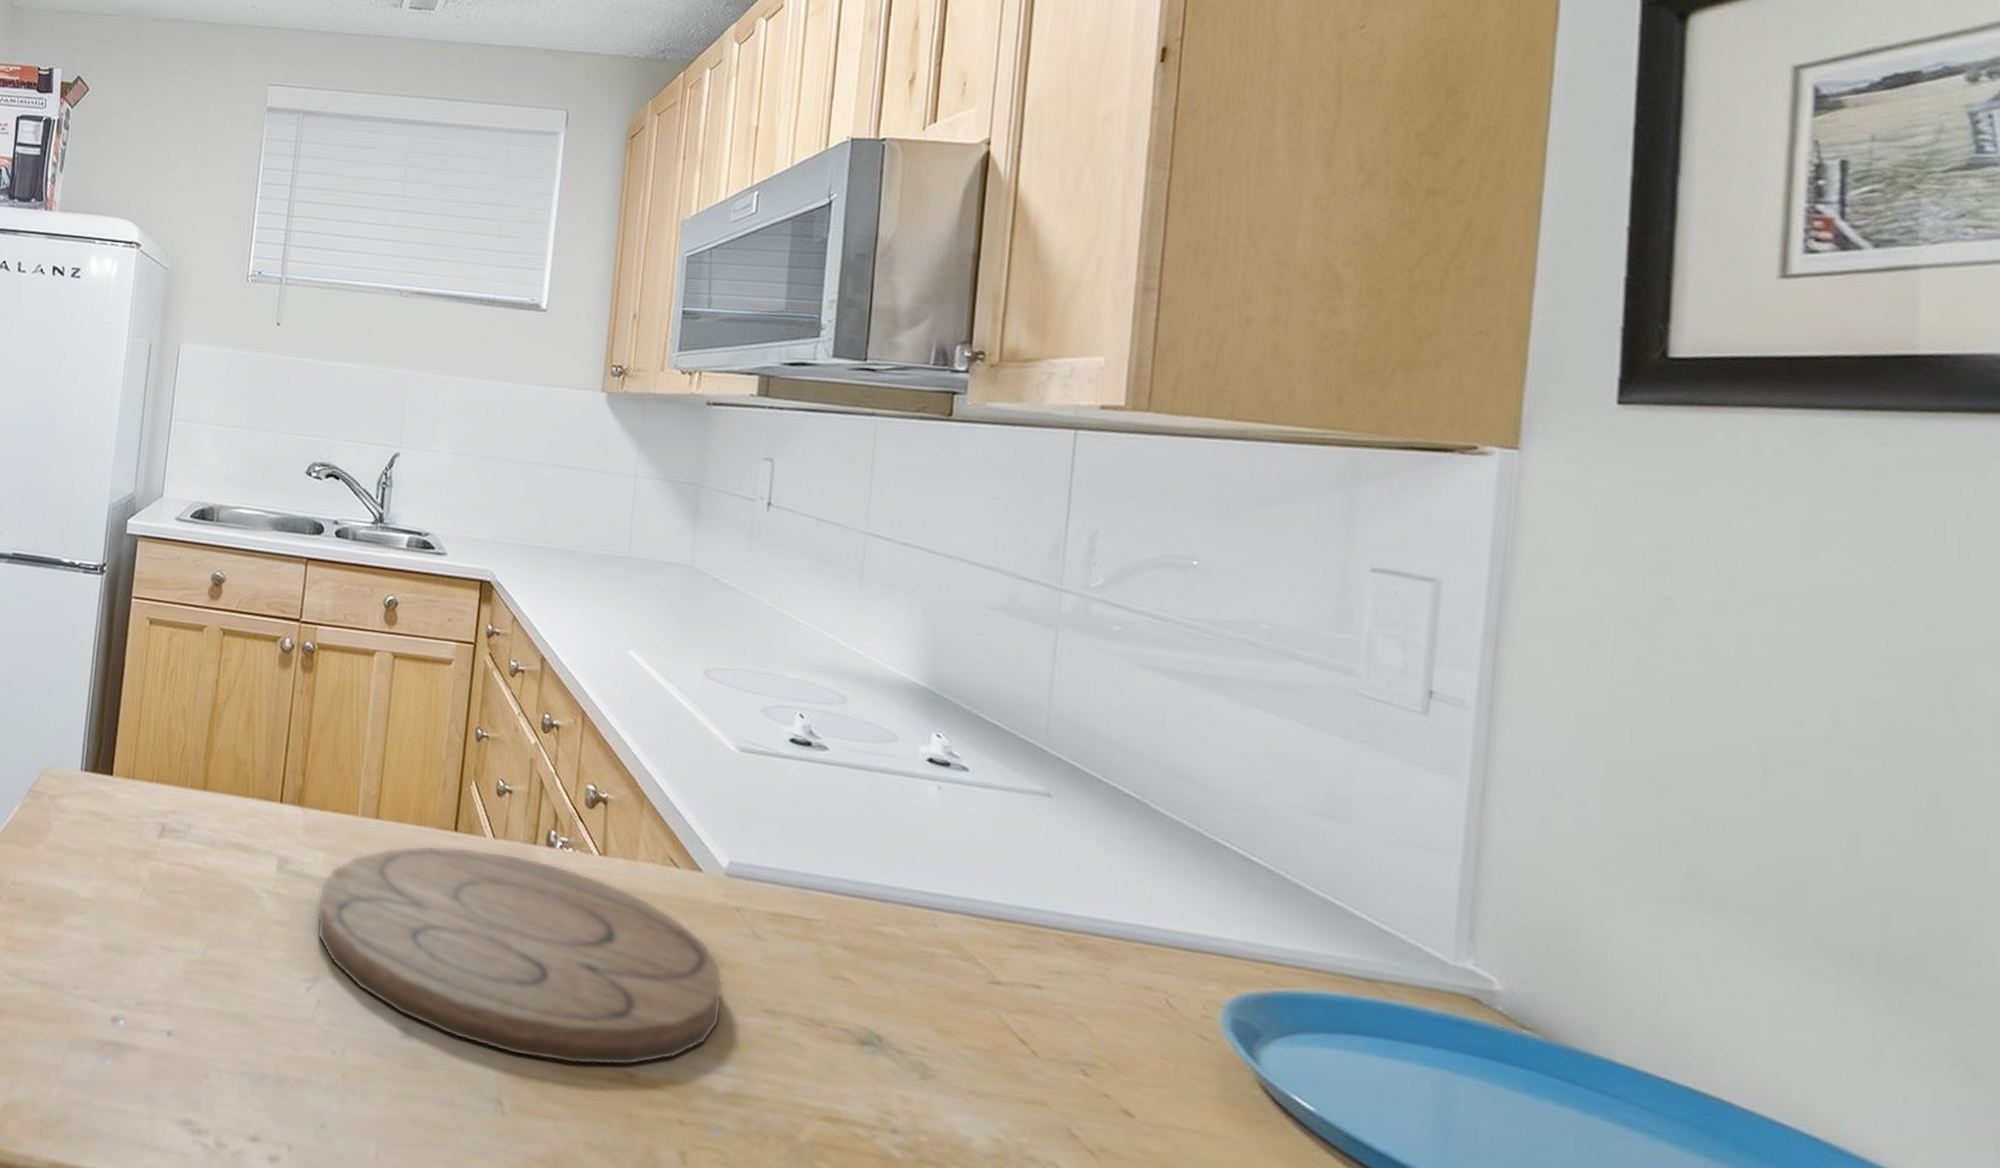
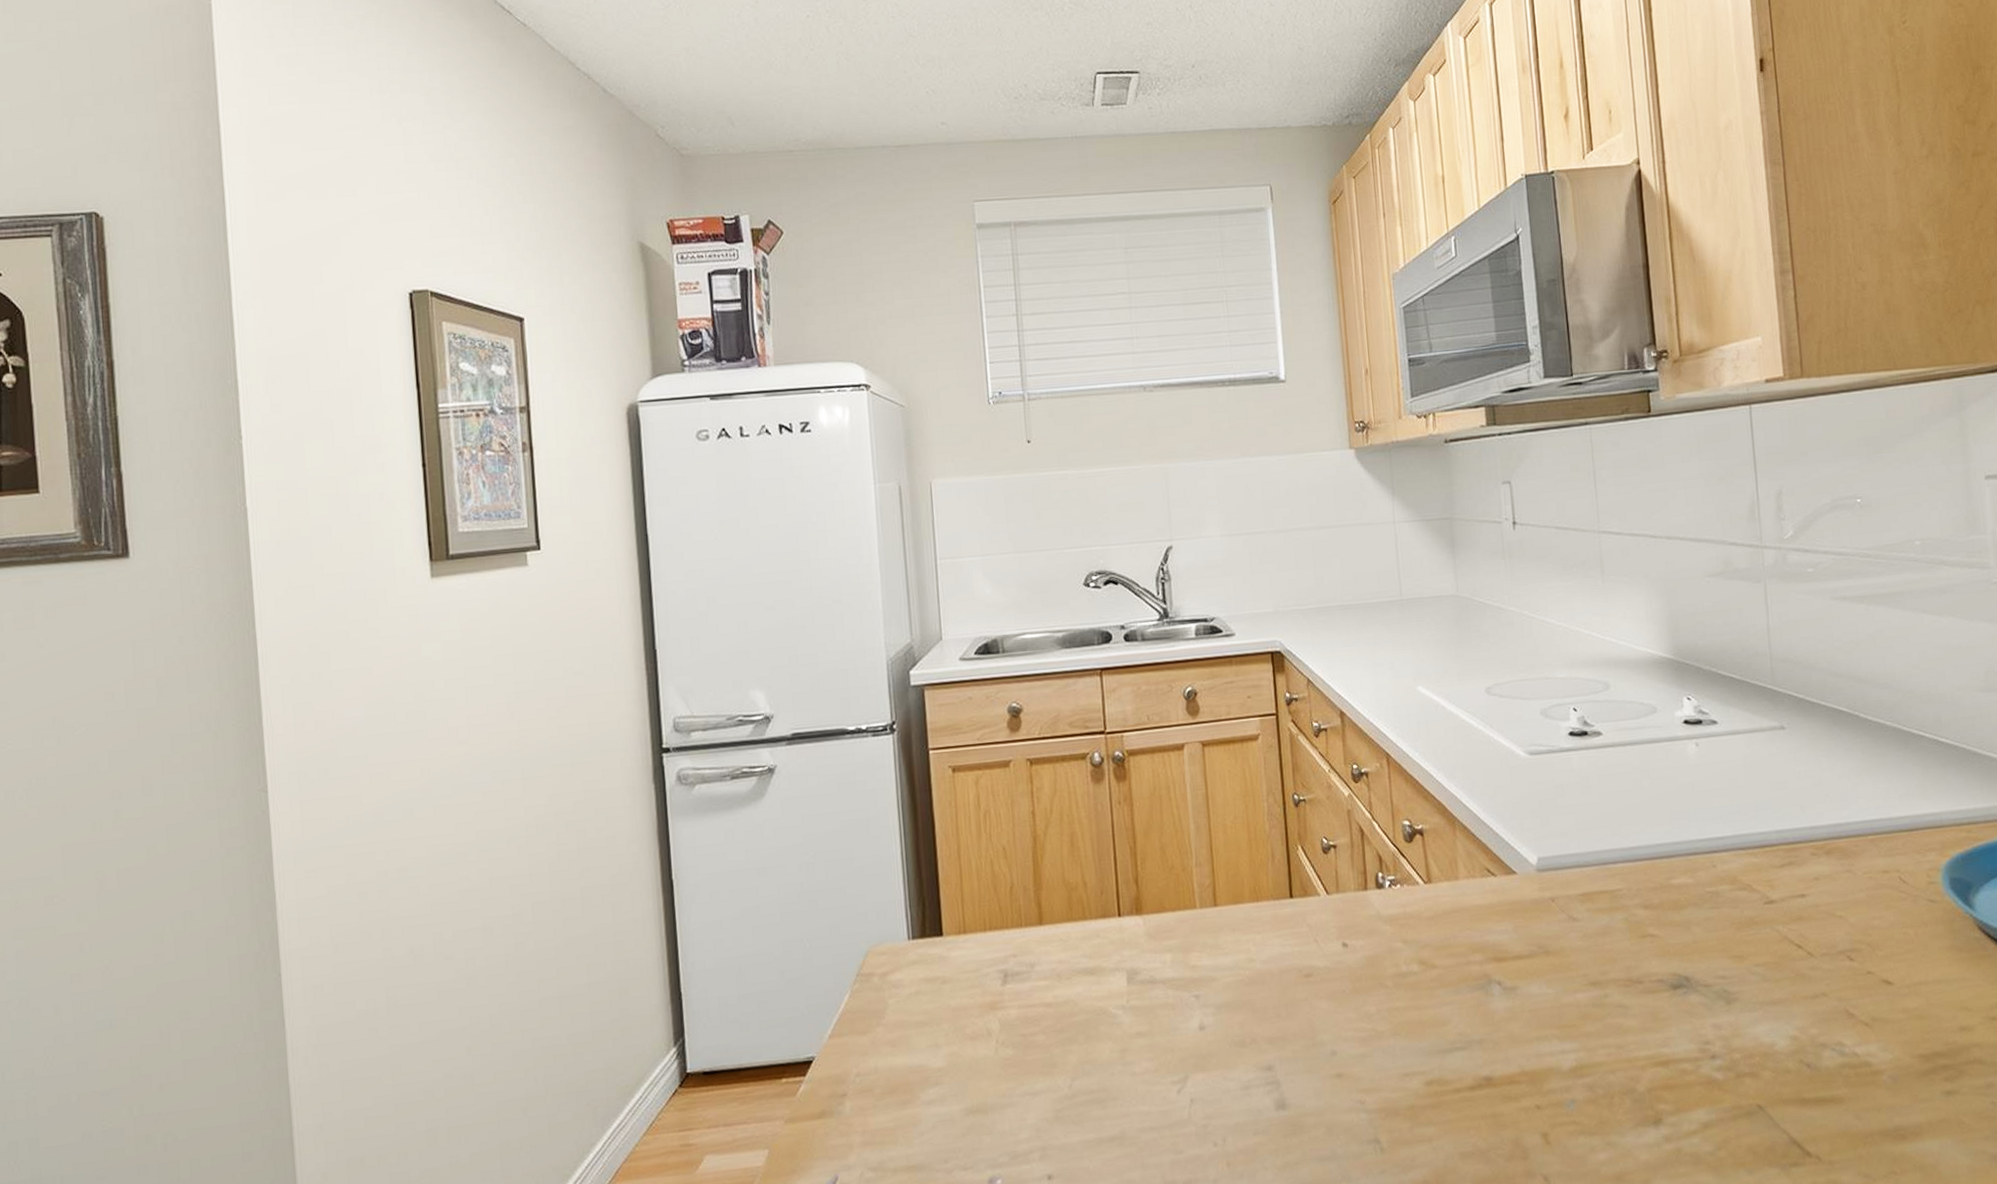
cutting board: present [316,845,724,1067] -> none [1172,903,1556,1094]

